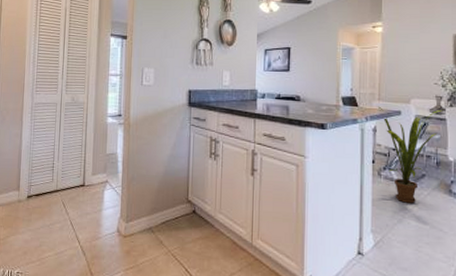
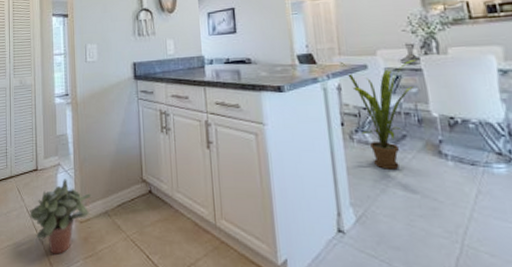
potted plant: none [73,195,137,266] -> present [29,179,92,255]

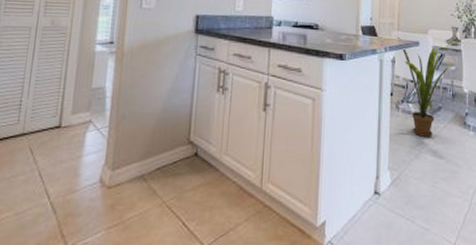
potted plant: present [29,179,92,255] -> none [42,138,127,225]

